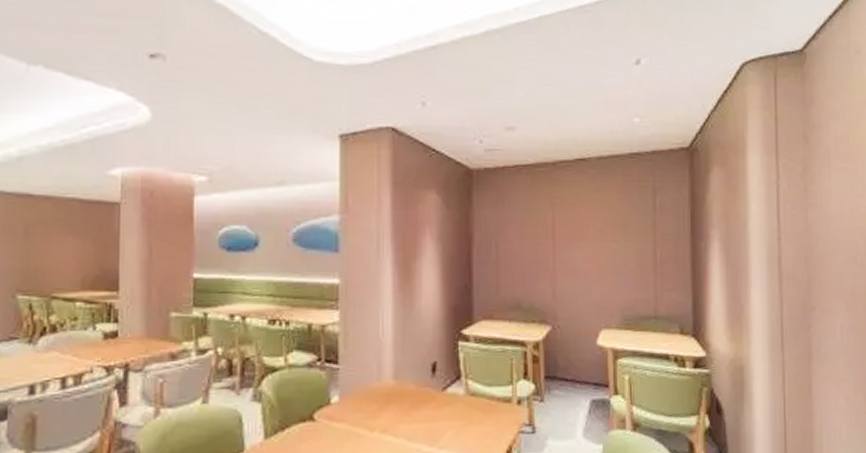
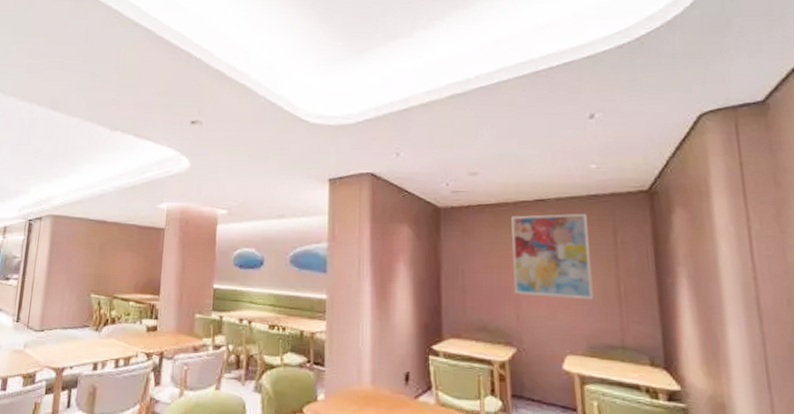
wall art: none [550,173,630,268] -> present [511,213,594,299]

